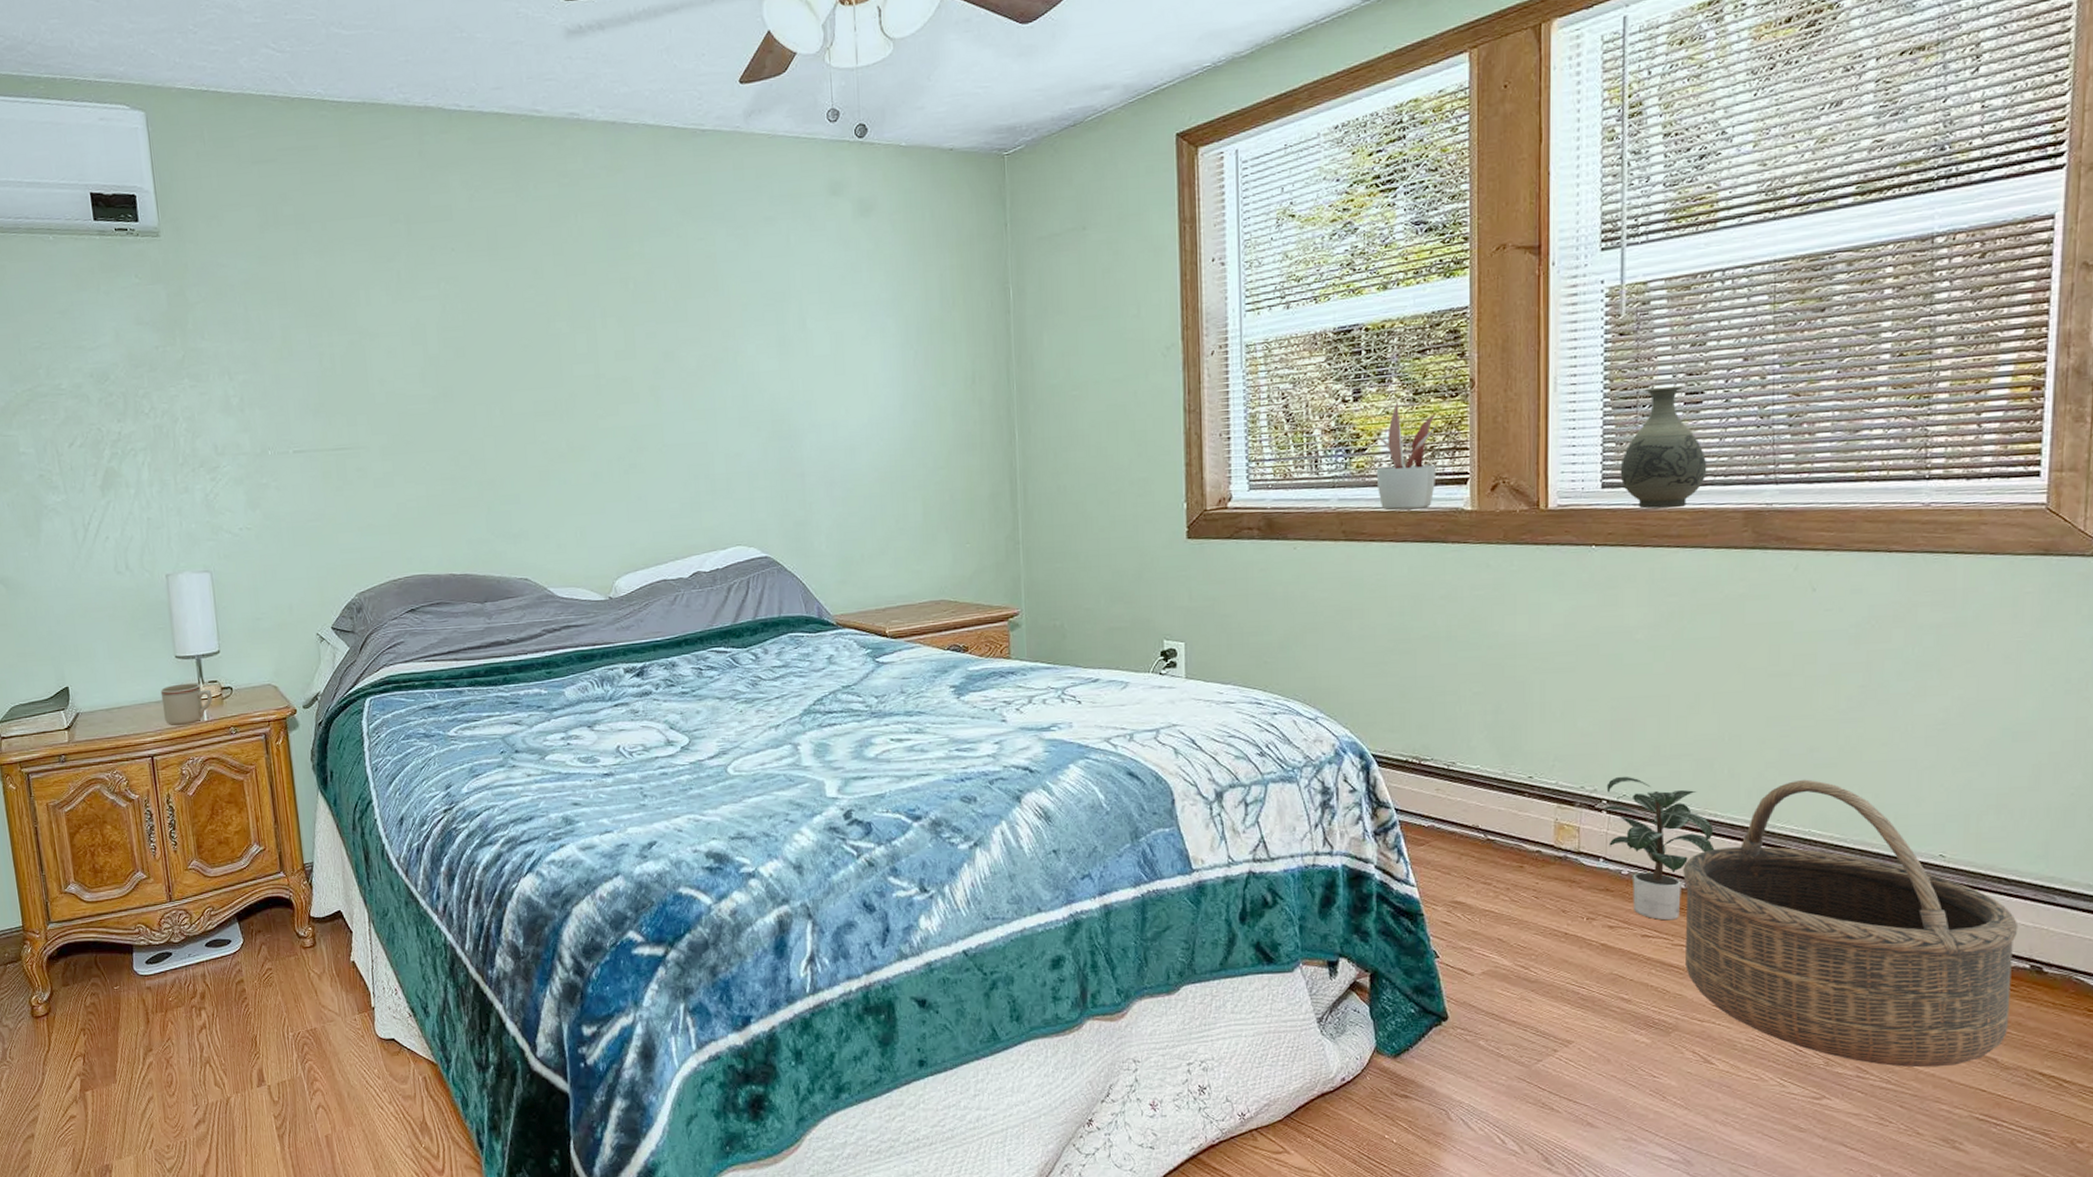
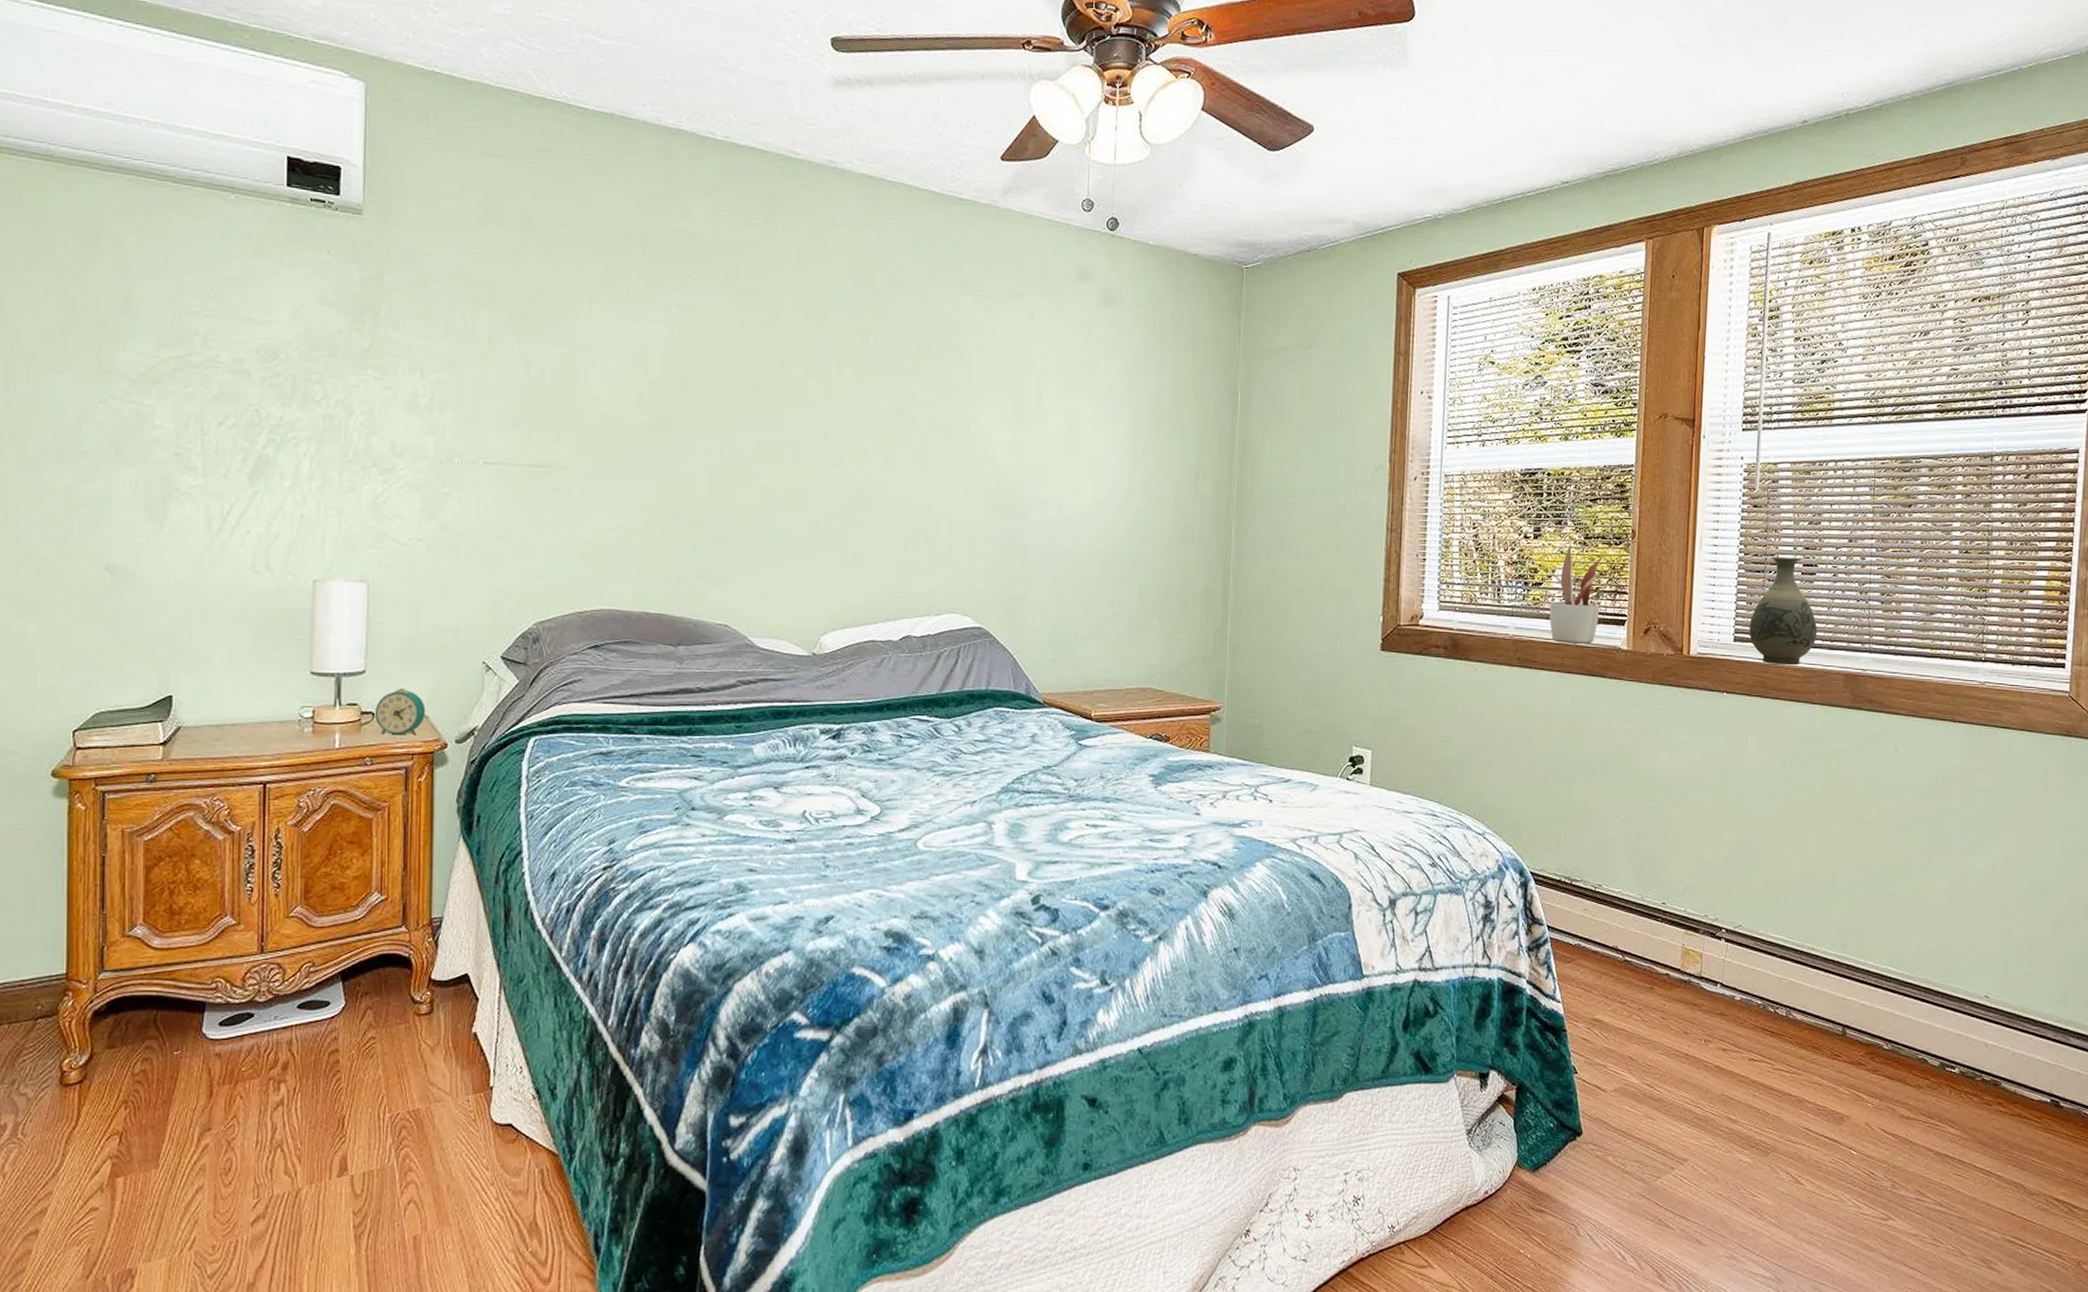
mug: present [160,683,213,727] -> none [286,703,349,752]
alarm clock: none [232,664,275,706] -> present [374,689,426,736]
potted plant: present [1603,776,1715,921] -> none [1722,907,1811,1046]
basket: present [1683,779,2019,1068] -> none [1783,920,2043,1192]

